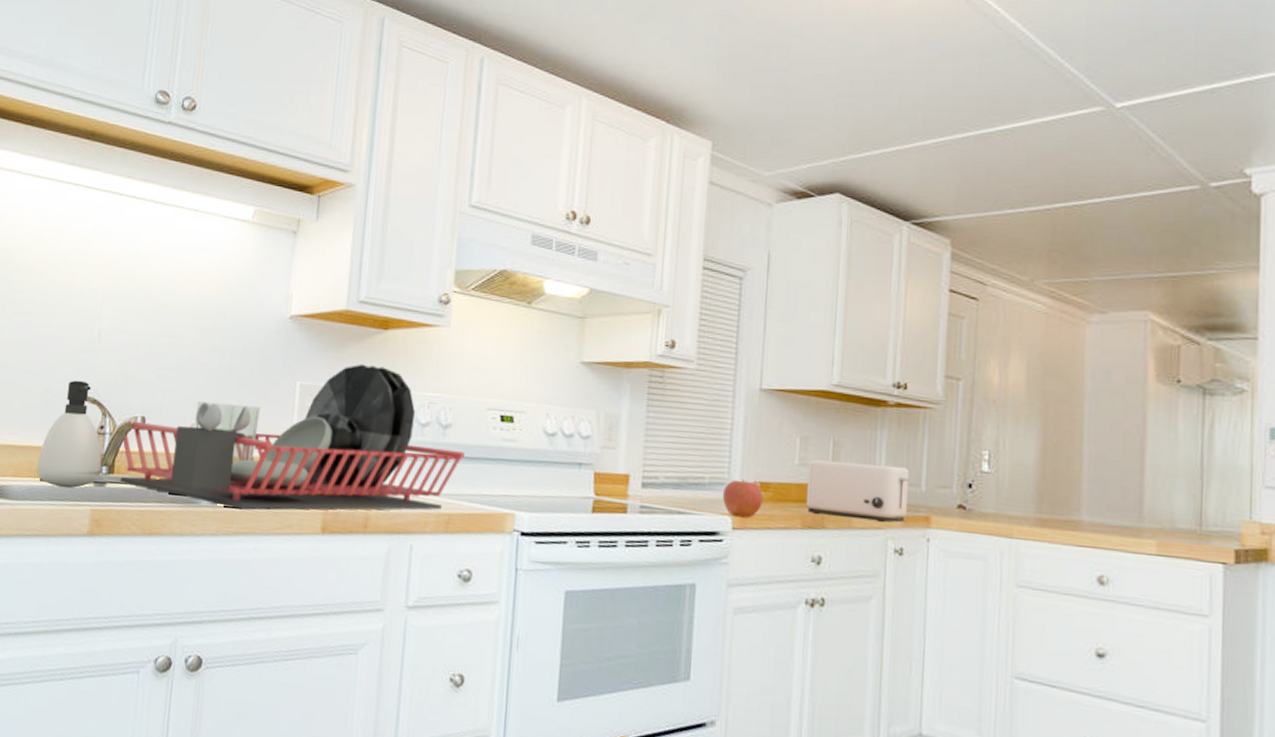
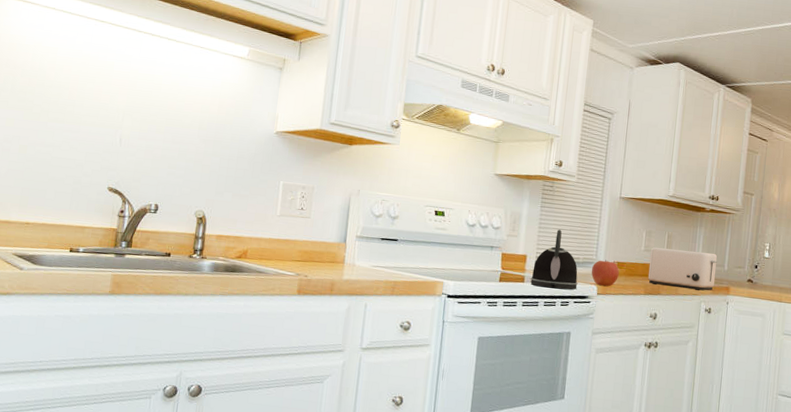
soap dispenser: present [36,380,102,488] -> none [66,174,122,258]
dish rack: present [117,364,465,511] -> none [134,170,408,279]
kettle: none [635,437,704,524] -> present [530,229,578,290]

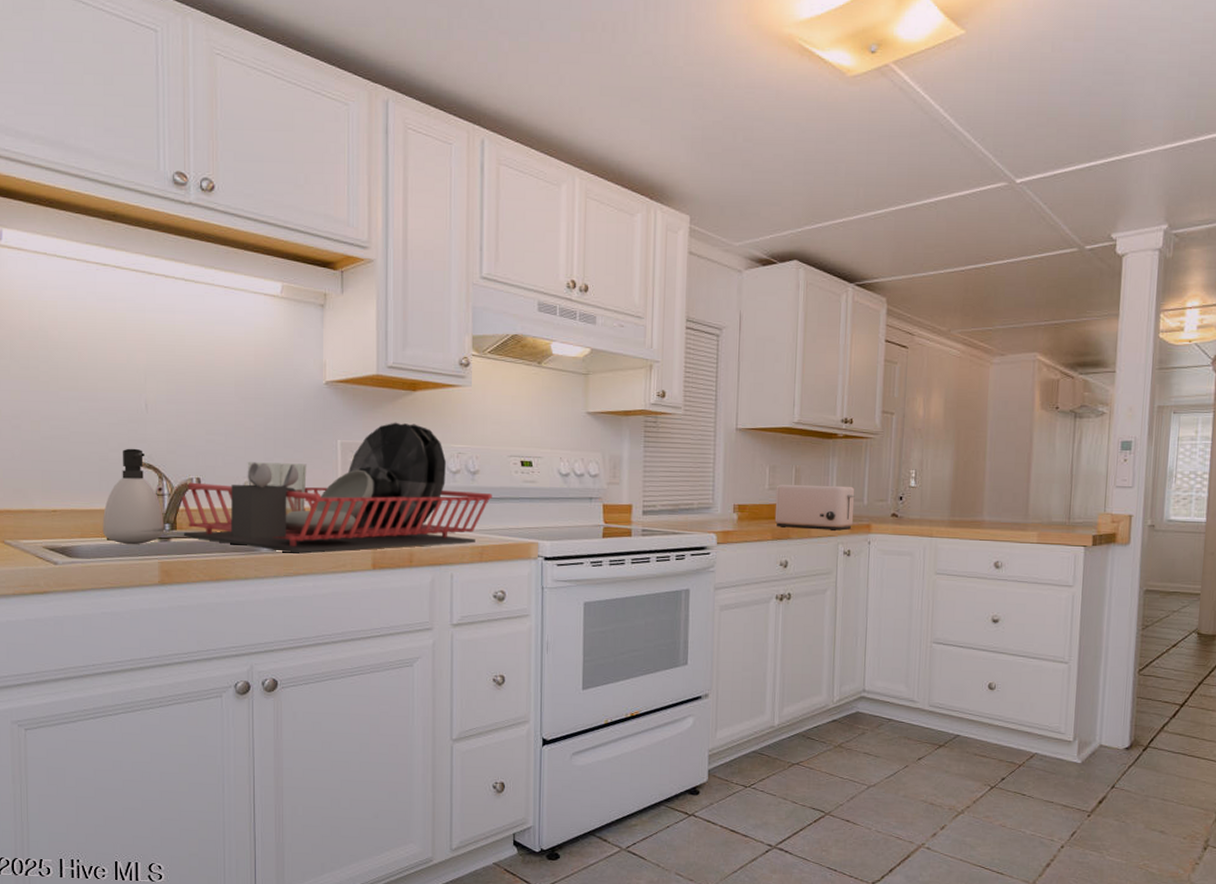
soap dispenser: none [66,174,122,258] -> present [102,448,164,545]
dish rack: none [134,170,408,279] -> present [174,422,492,555]
kettle: present [530,229,578,290] -> none [638,472,694,541]
fruit: present [591,259,619,287] -> none [708,503,741,534]

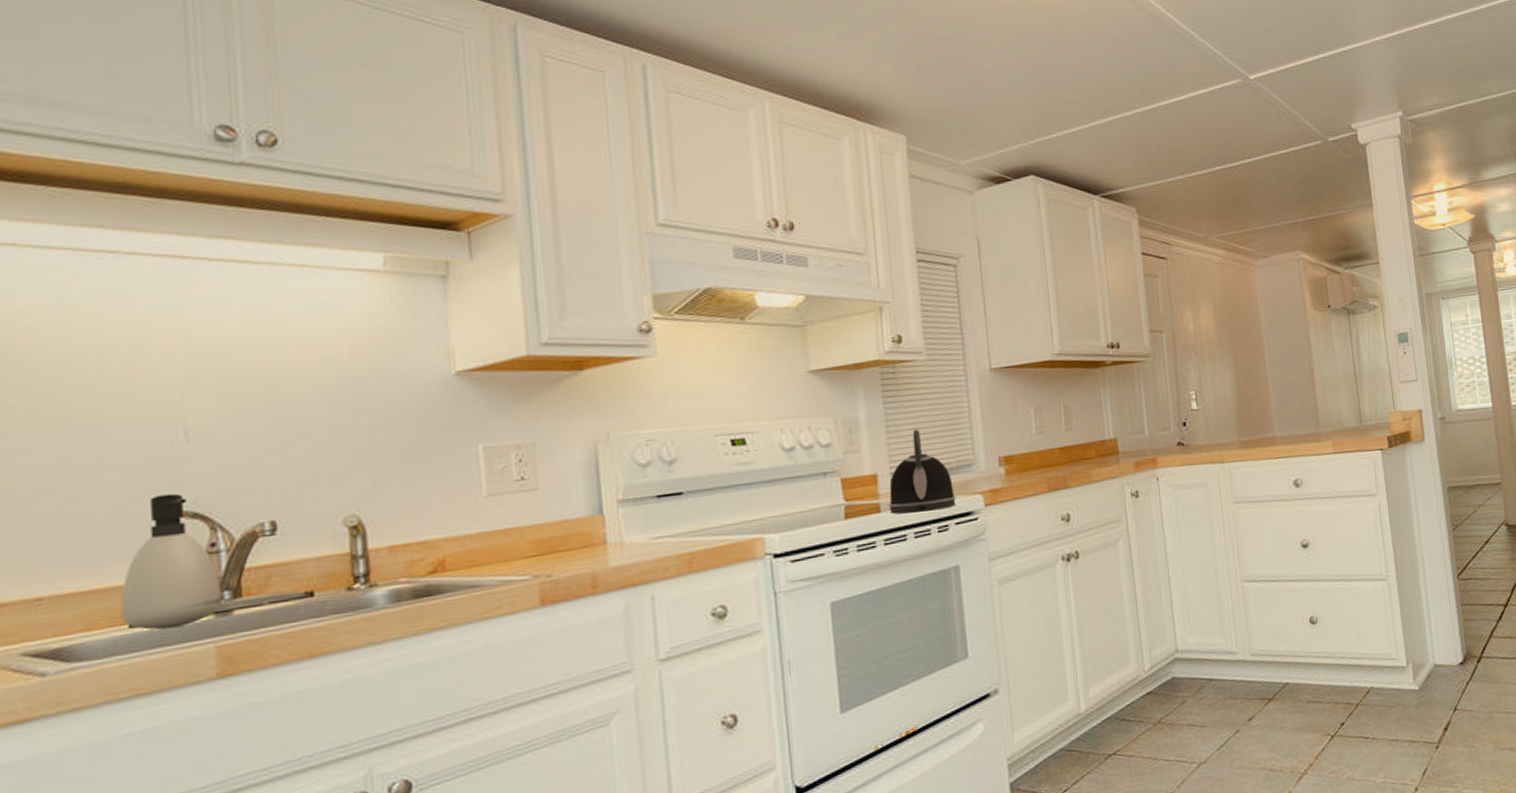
dish rack: present [174,422,492,555] -> none [235,411,698,605]
kettle: none [638,472,694,541] -> present [888,429,956,514]
toaster: present [774,483,855,532] -> none [1044,417,1137,477]

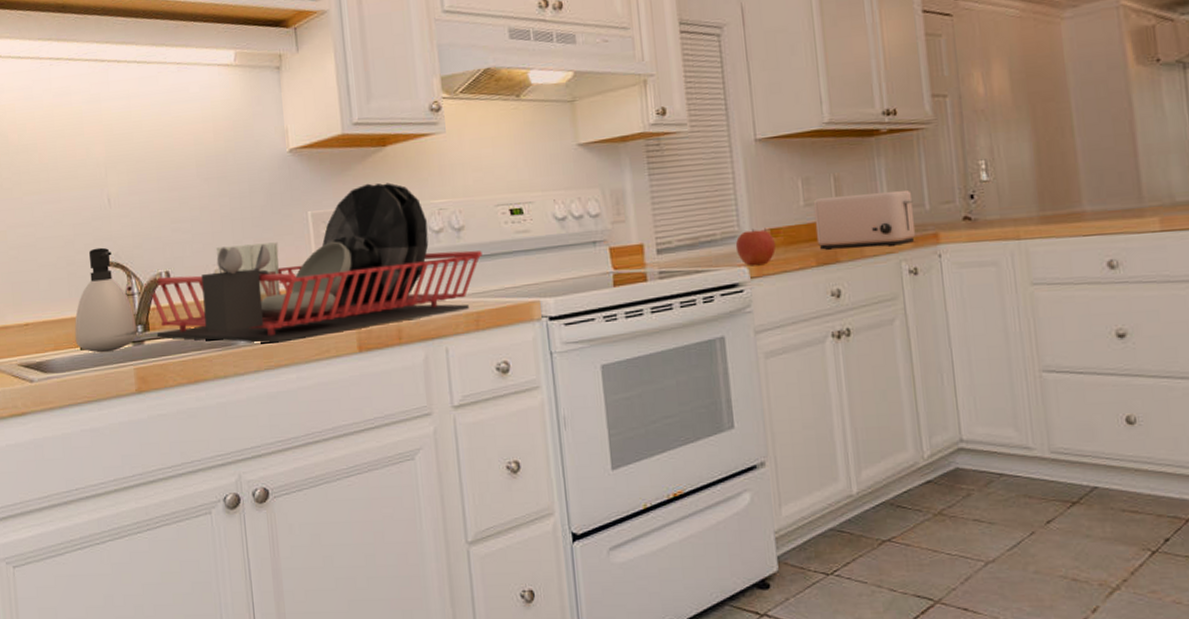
dish rack: none [235,411,698,605] -> present [143,182,482,344]
kettle: present [888,429,956,514] -> none [654,201,721,284]
fruit: none [970,457,1009,494] -> present [735,229,776,267]
toaster: none [1044,417,1137,477] -> present [813,189,916,251]

